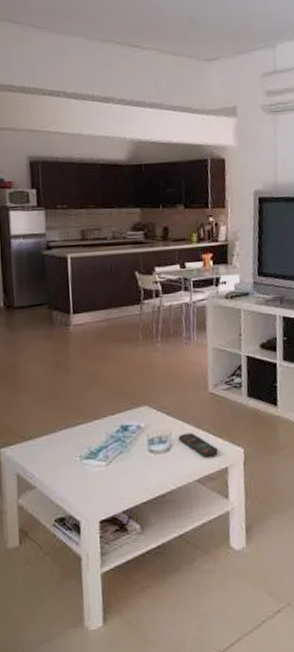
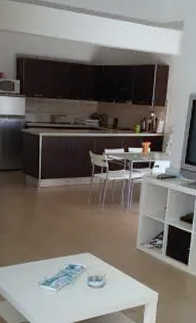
remote control: present [179,432,218,458] -> none [111,276,139,296]

